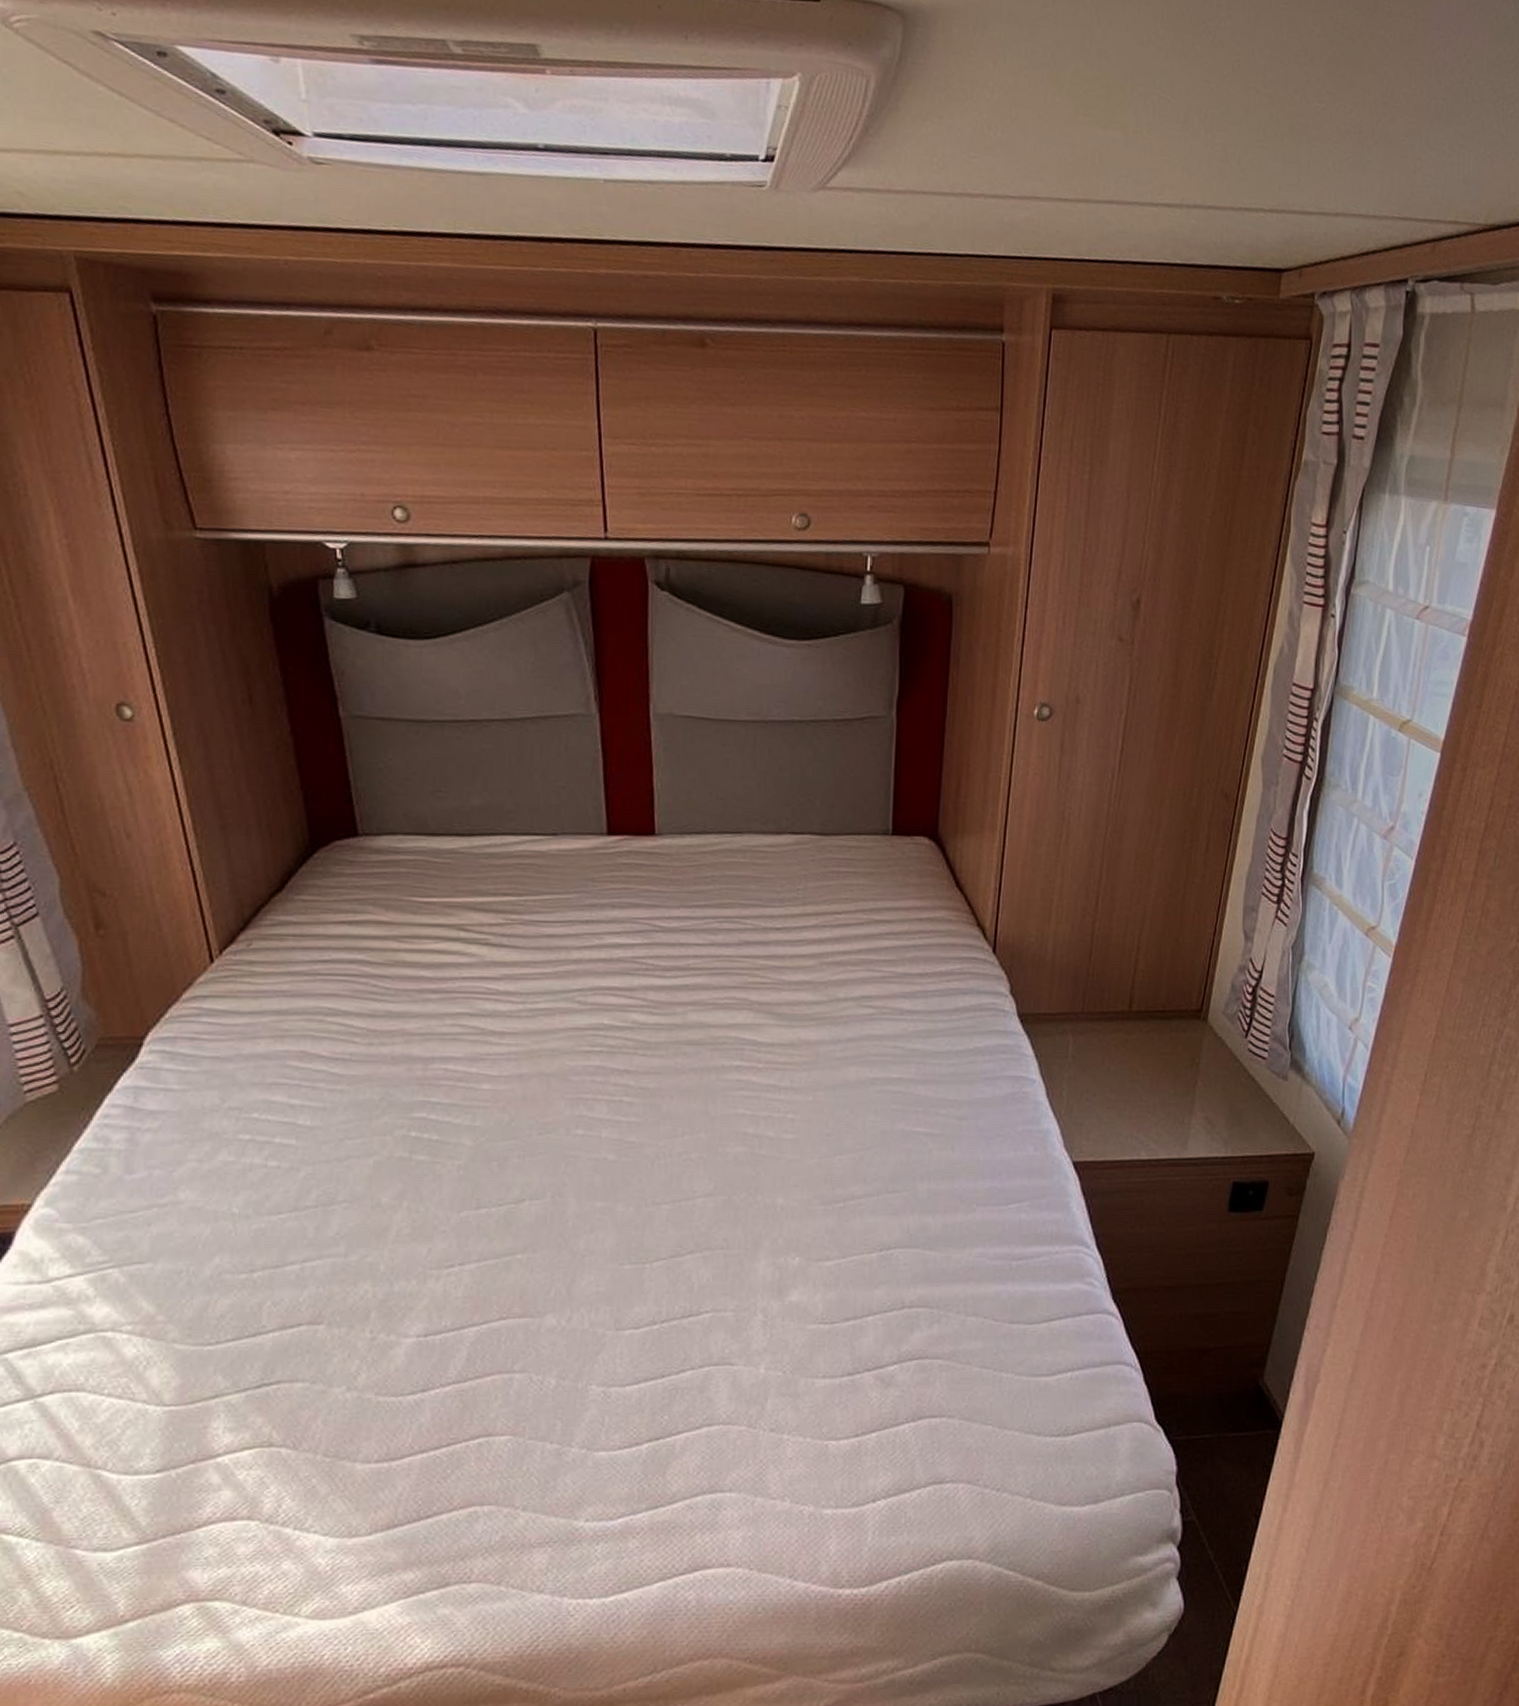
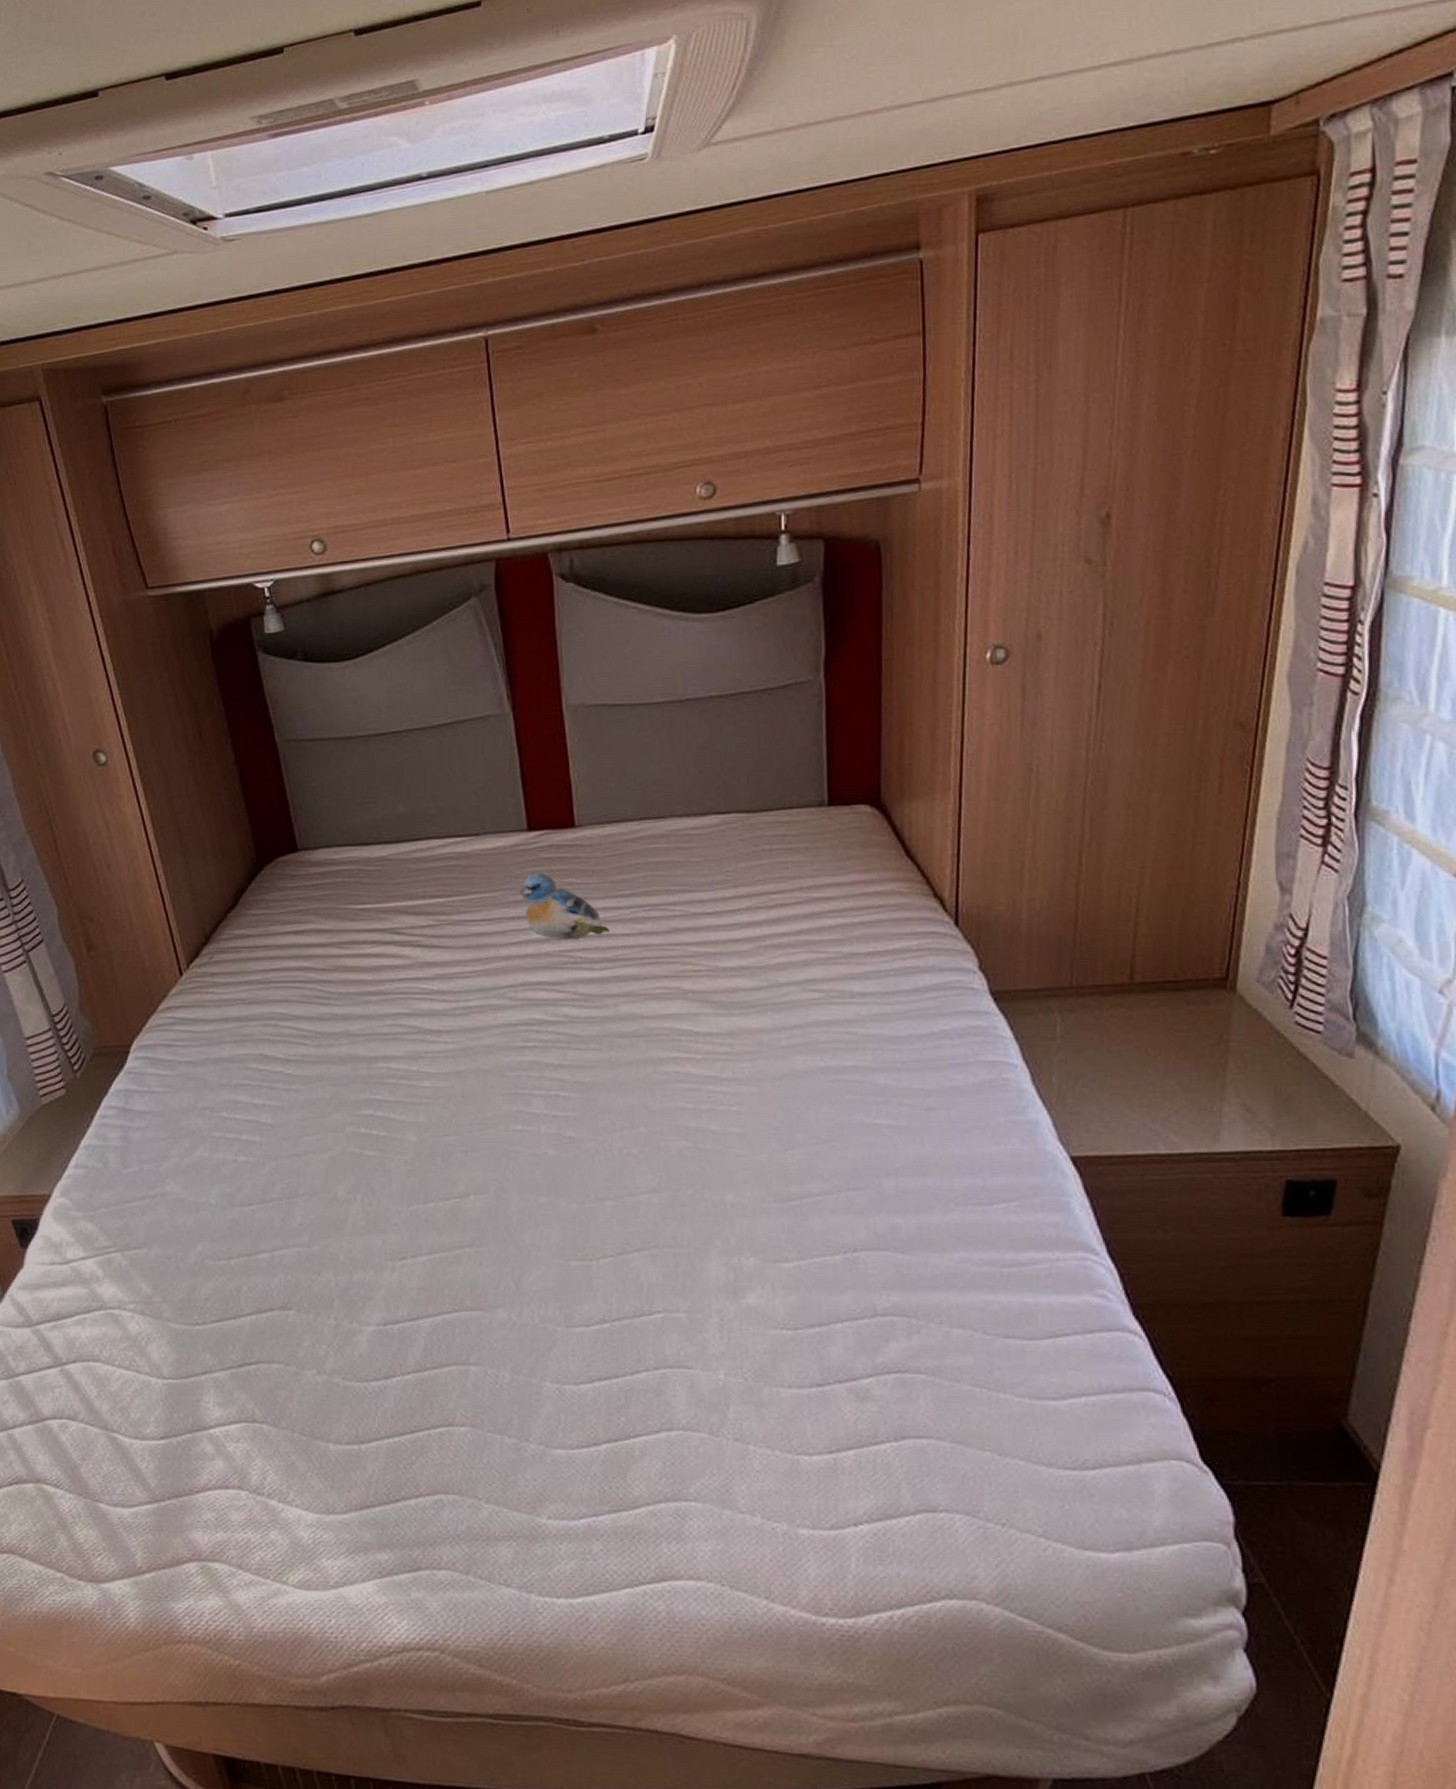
plush toy: none [594,877,682,947] -> present [519,872,609,940]

